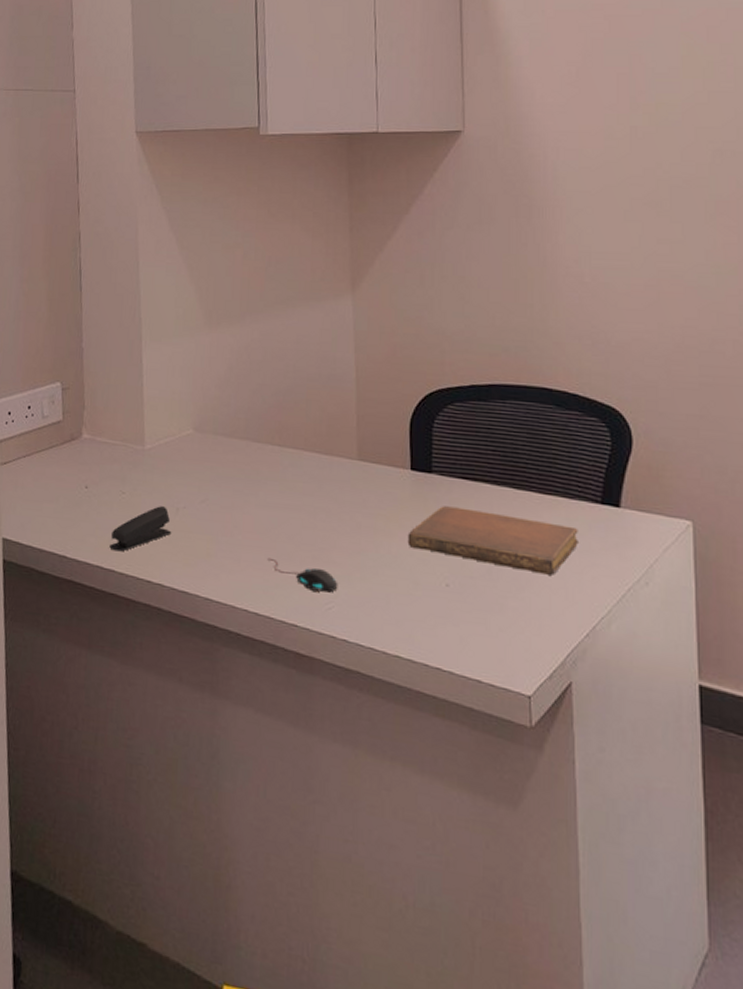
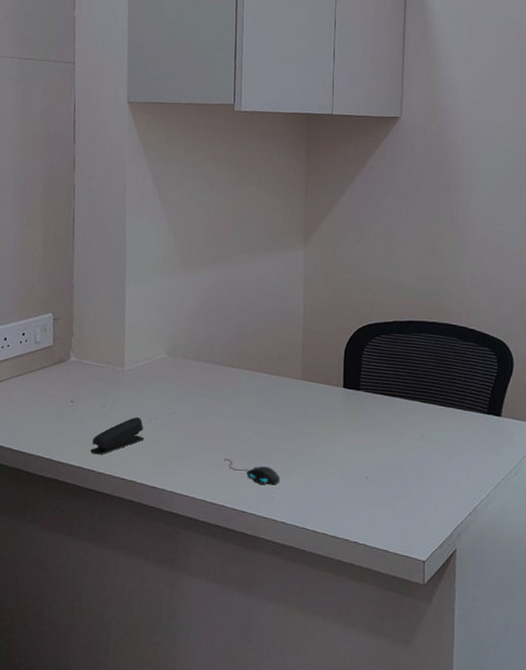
notebook: present [407,506,578,575] -> none [337,416,469,469]

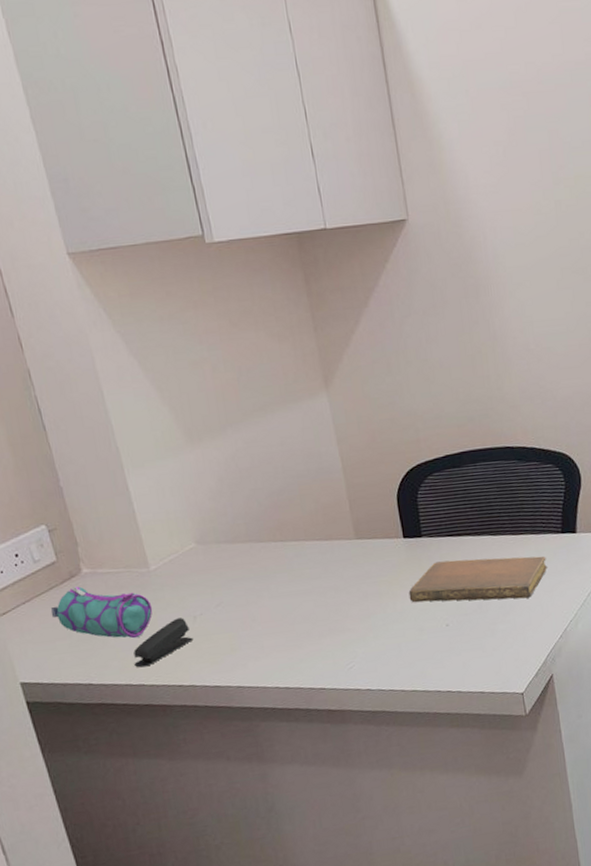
pencil case: none [36,371,118,427] -> present [50,586,153,639]
mouse: present [224,458,281,485] -> none [288,637,356,657]
notebook: none [337,416,469,469] -> present [408,556,547,603]

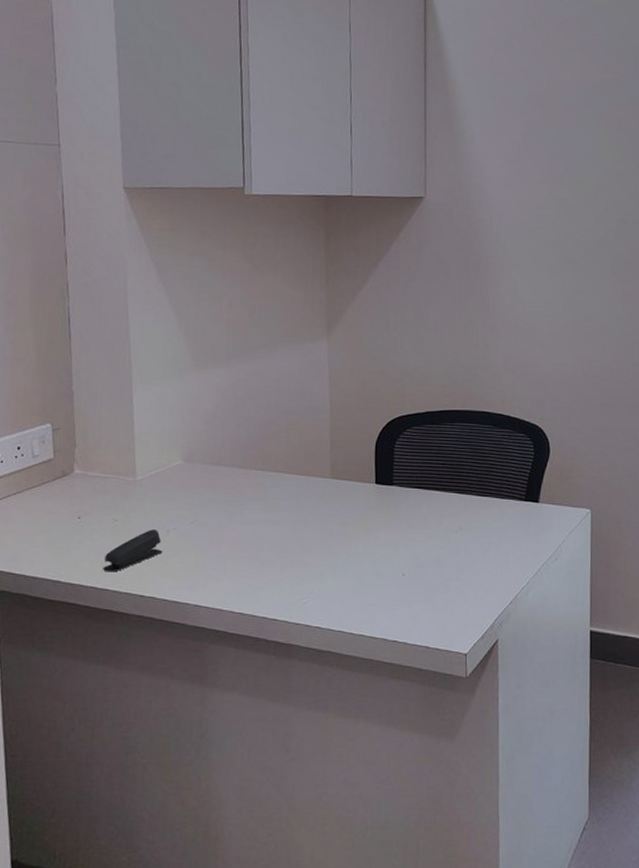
pencil case: present [50,586,153,639] -> none [37,485,131,543]
notebook: present [408,556,547,603] -> none [372,511,507,559]

